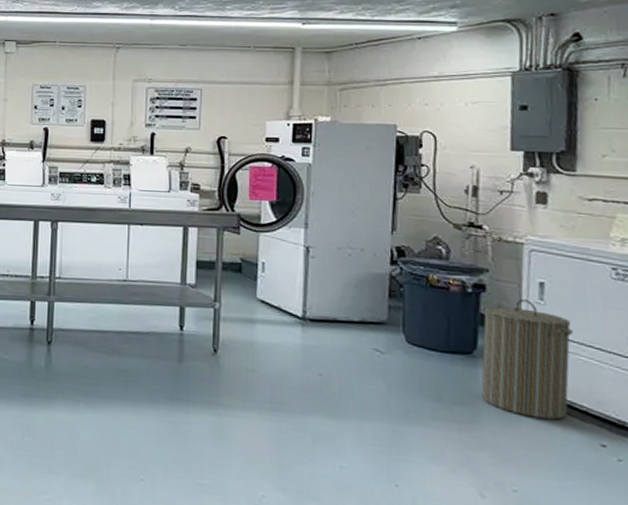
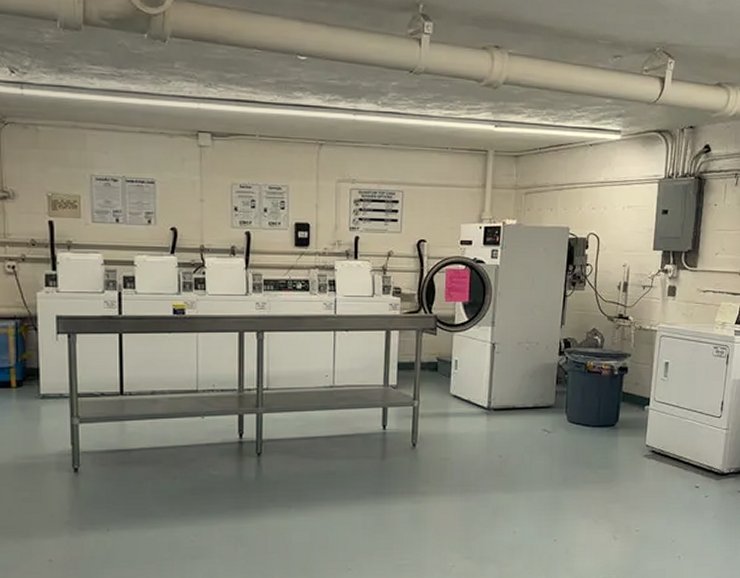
laundry hamper: present [481,299,573,420] -> none [619,377,684,472]

